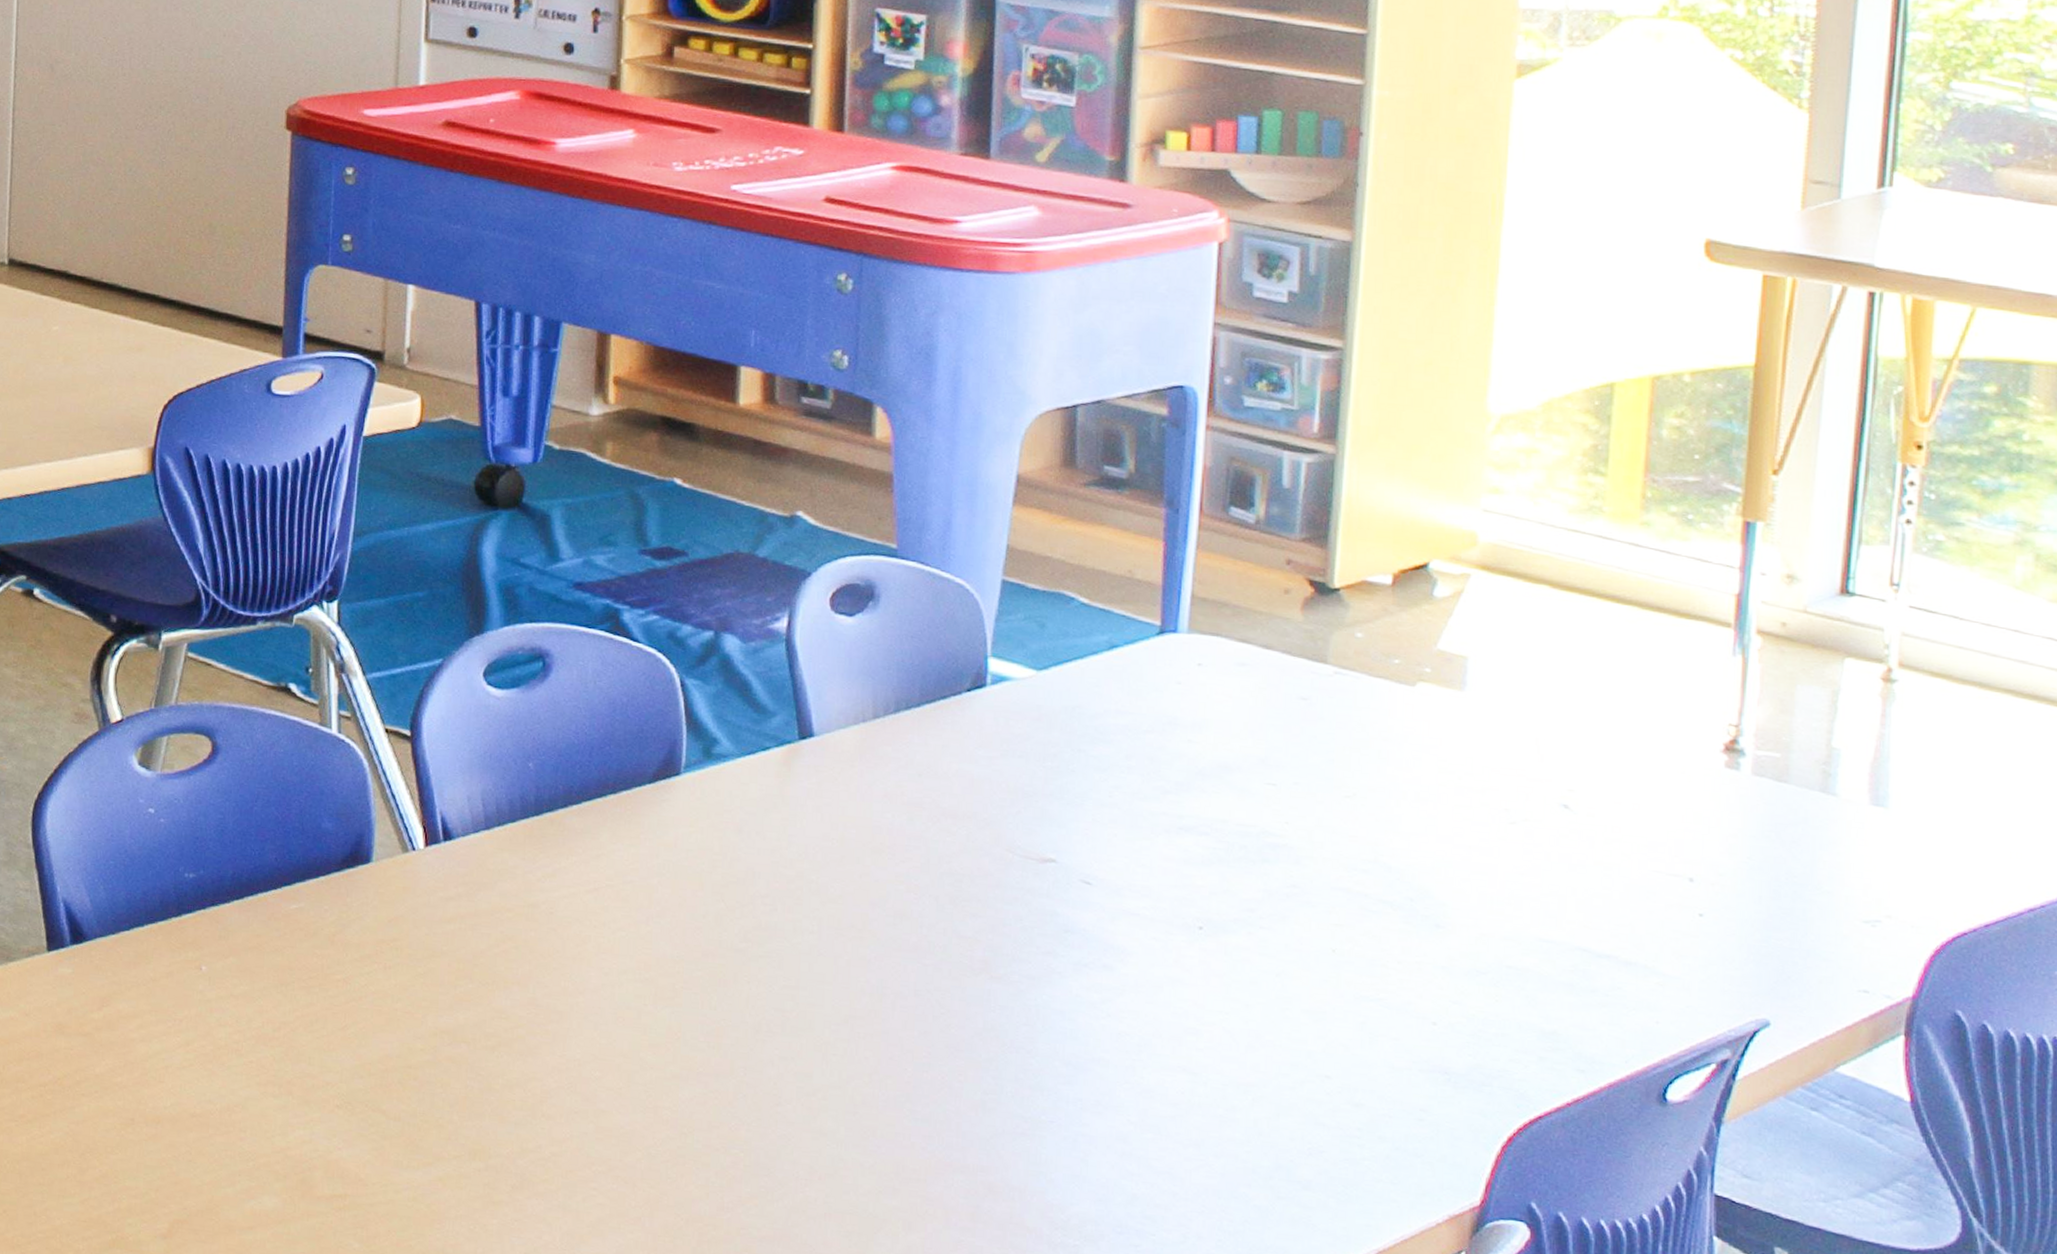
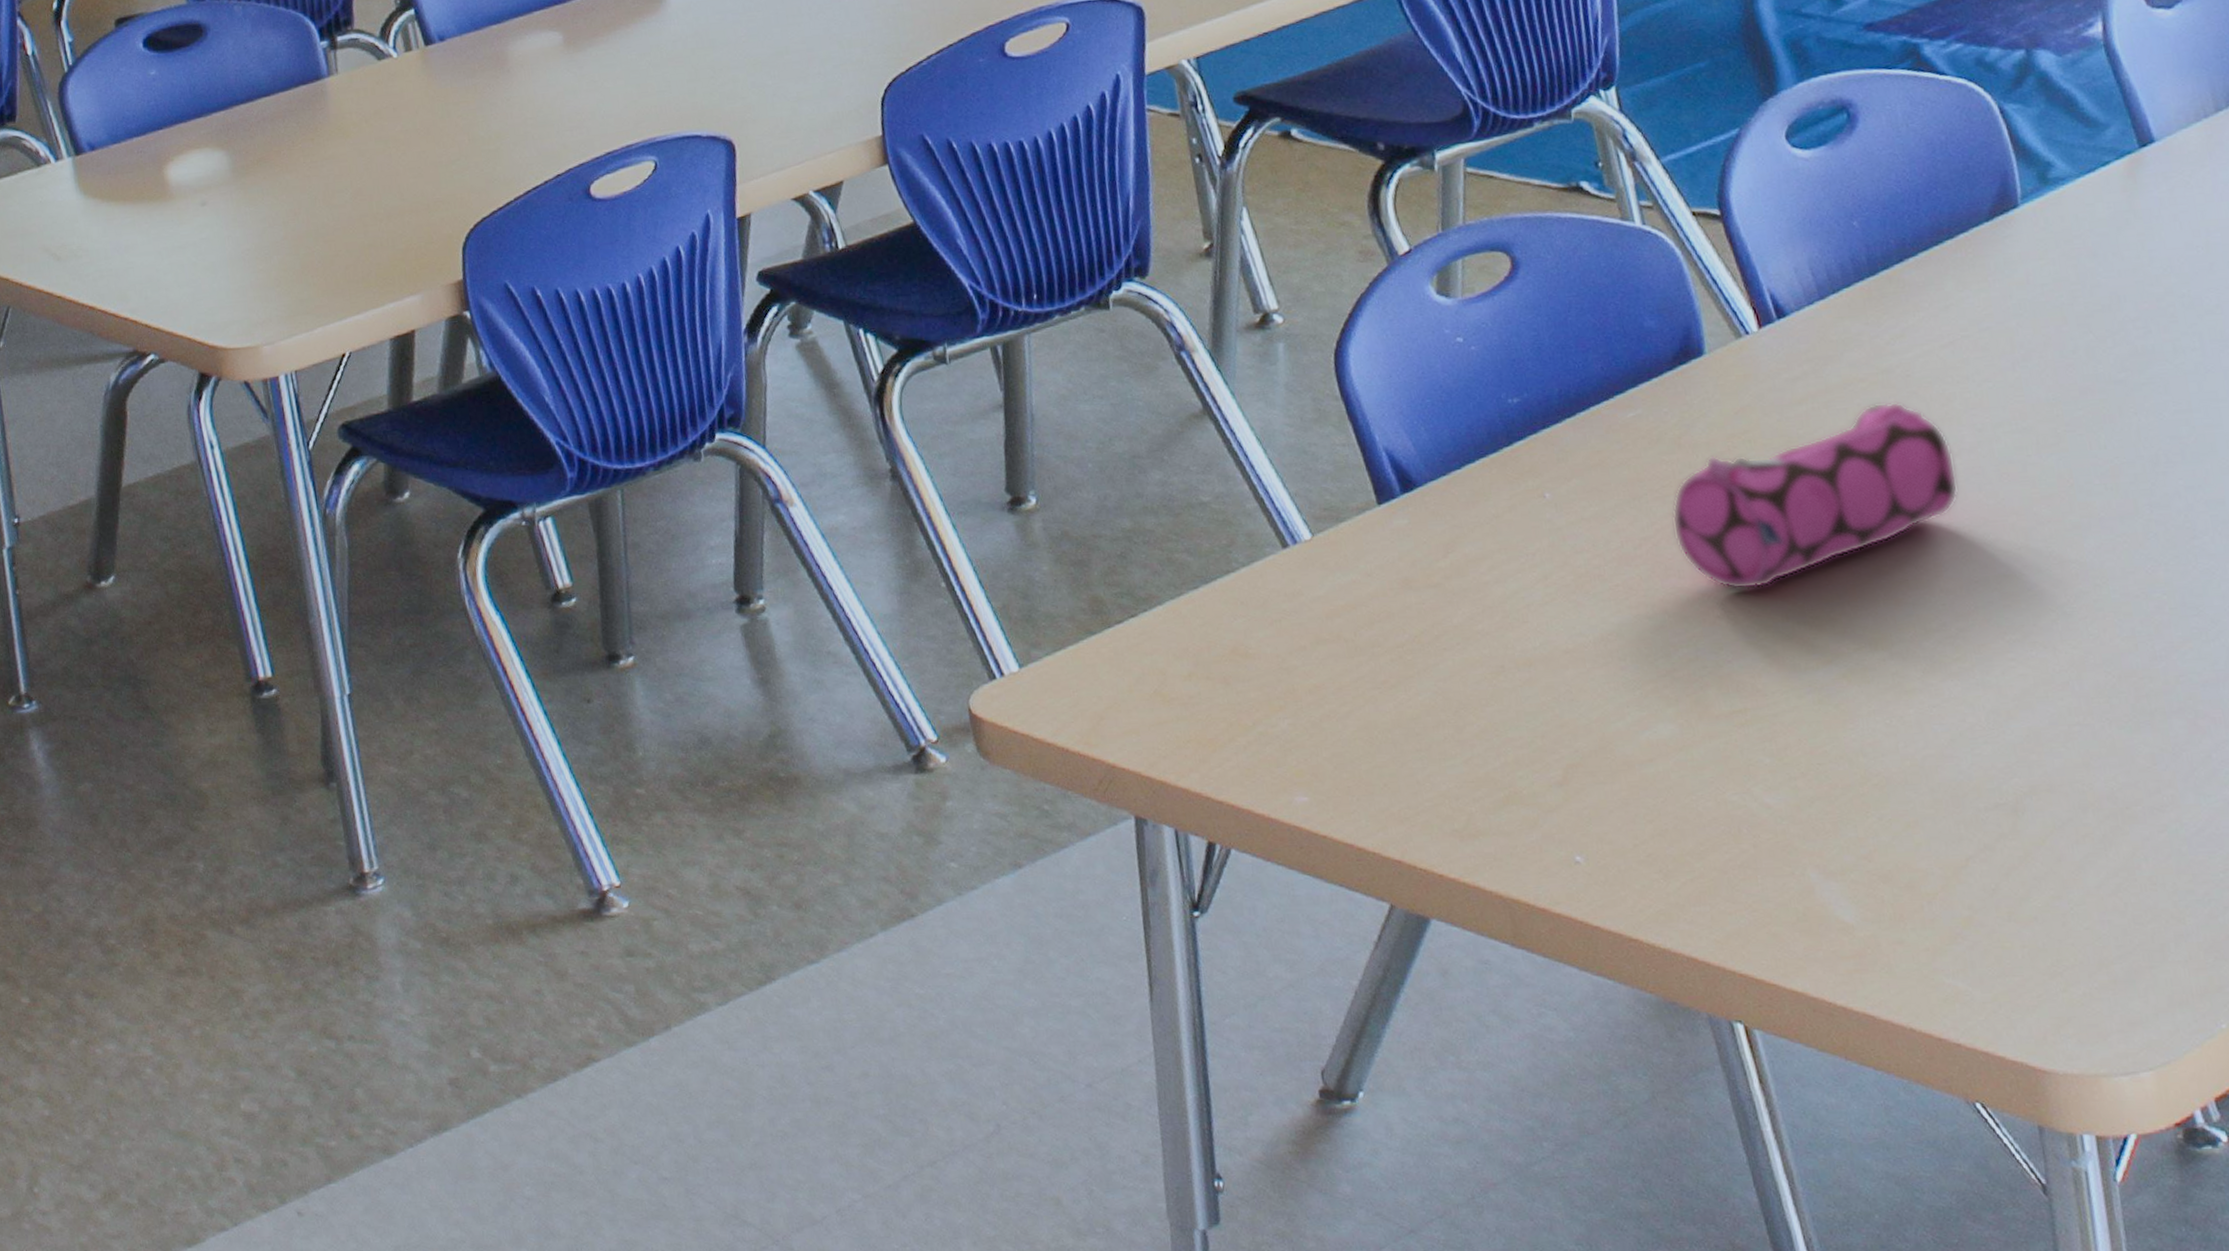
pencil case: none [312,933,578,1086] -> present [1671,401,1959,590]

